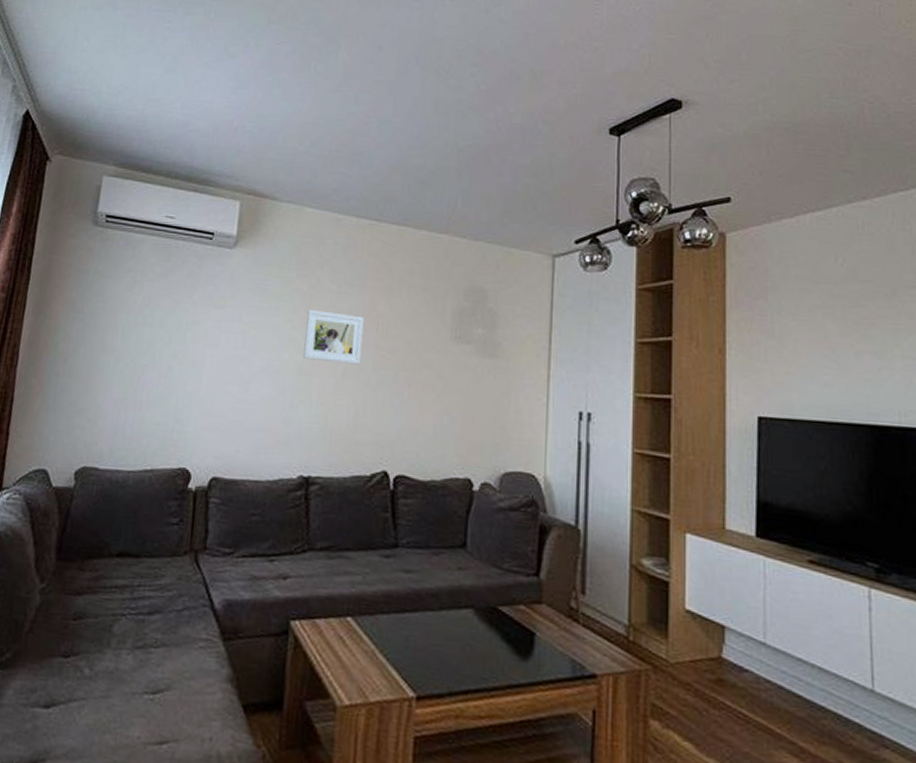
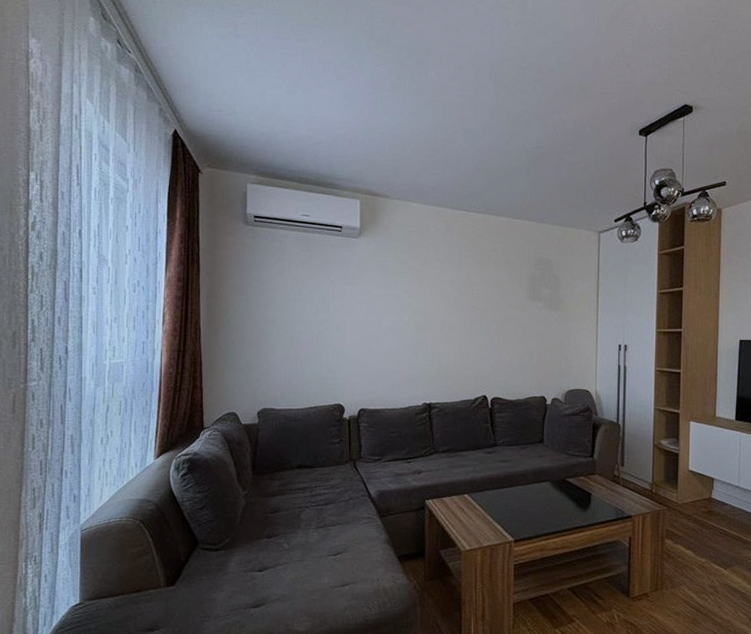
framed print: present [303,310,364,365] -> none [419,282,462,321]

